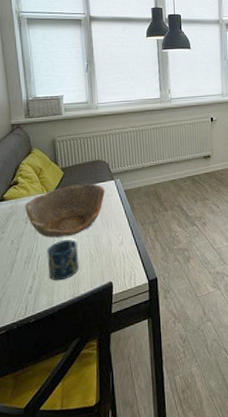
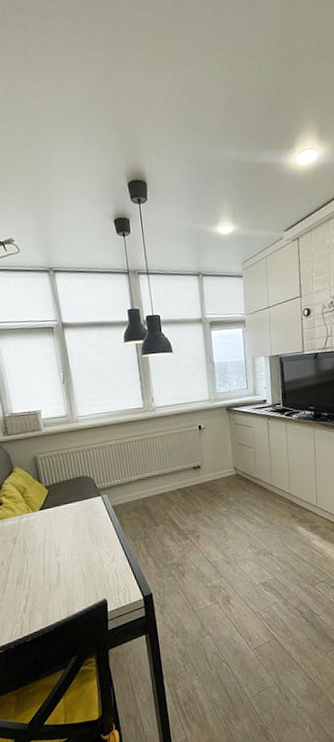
bowl: present [25,183,105,238] -> none [11,500,92,558]
cup: present [47,239,80,281] -> none [37,558,72,600]

